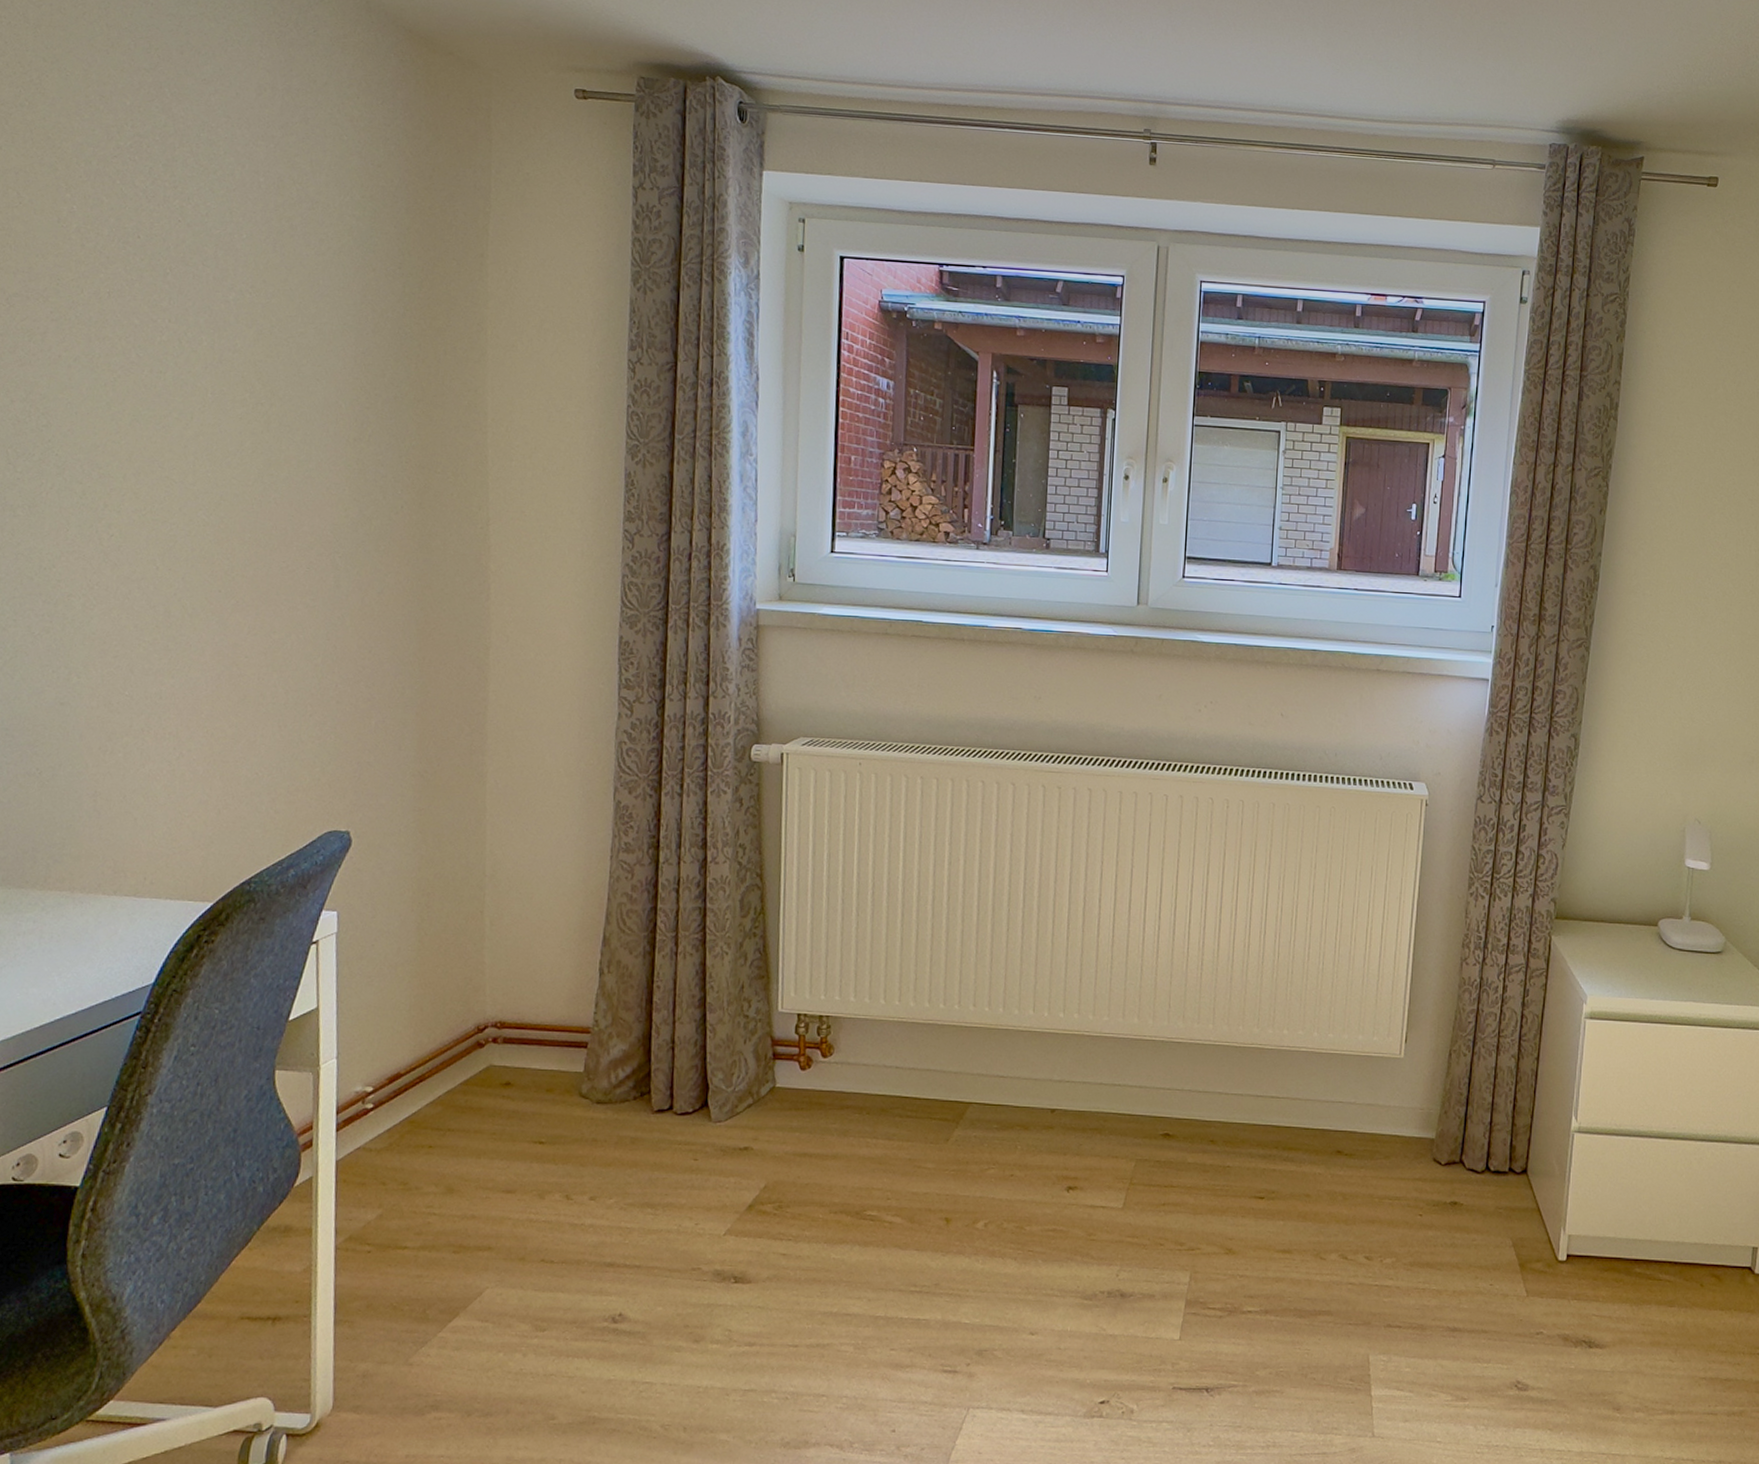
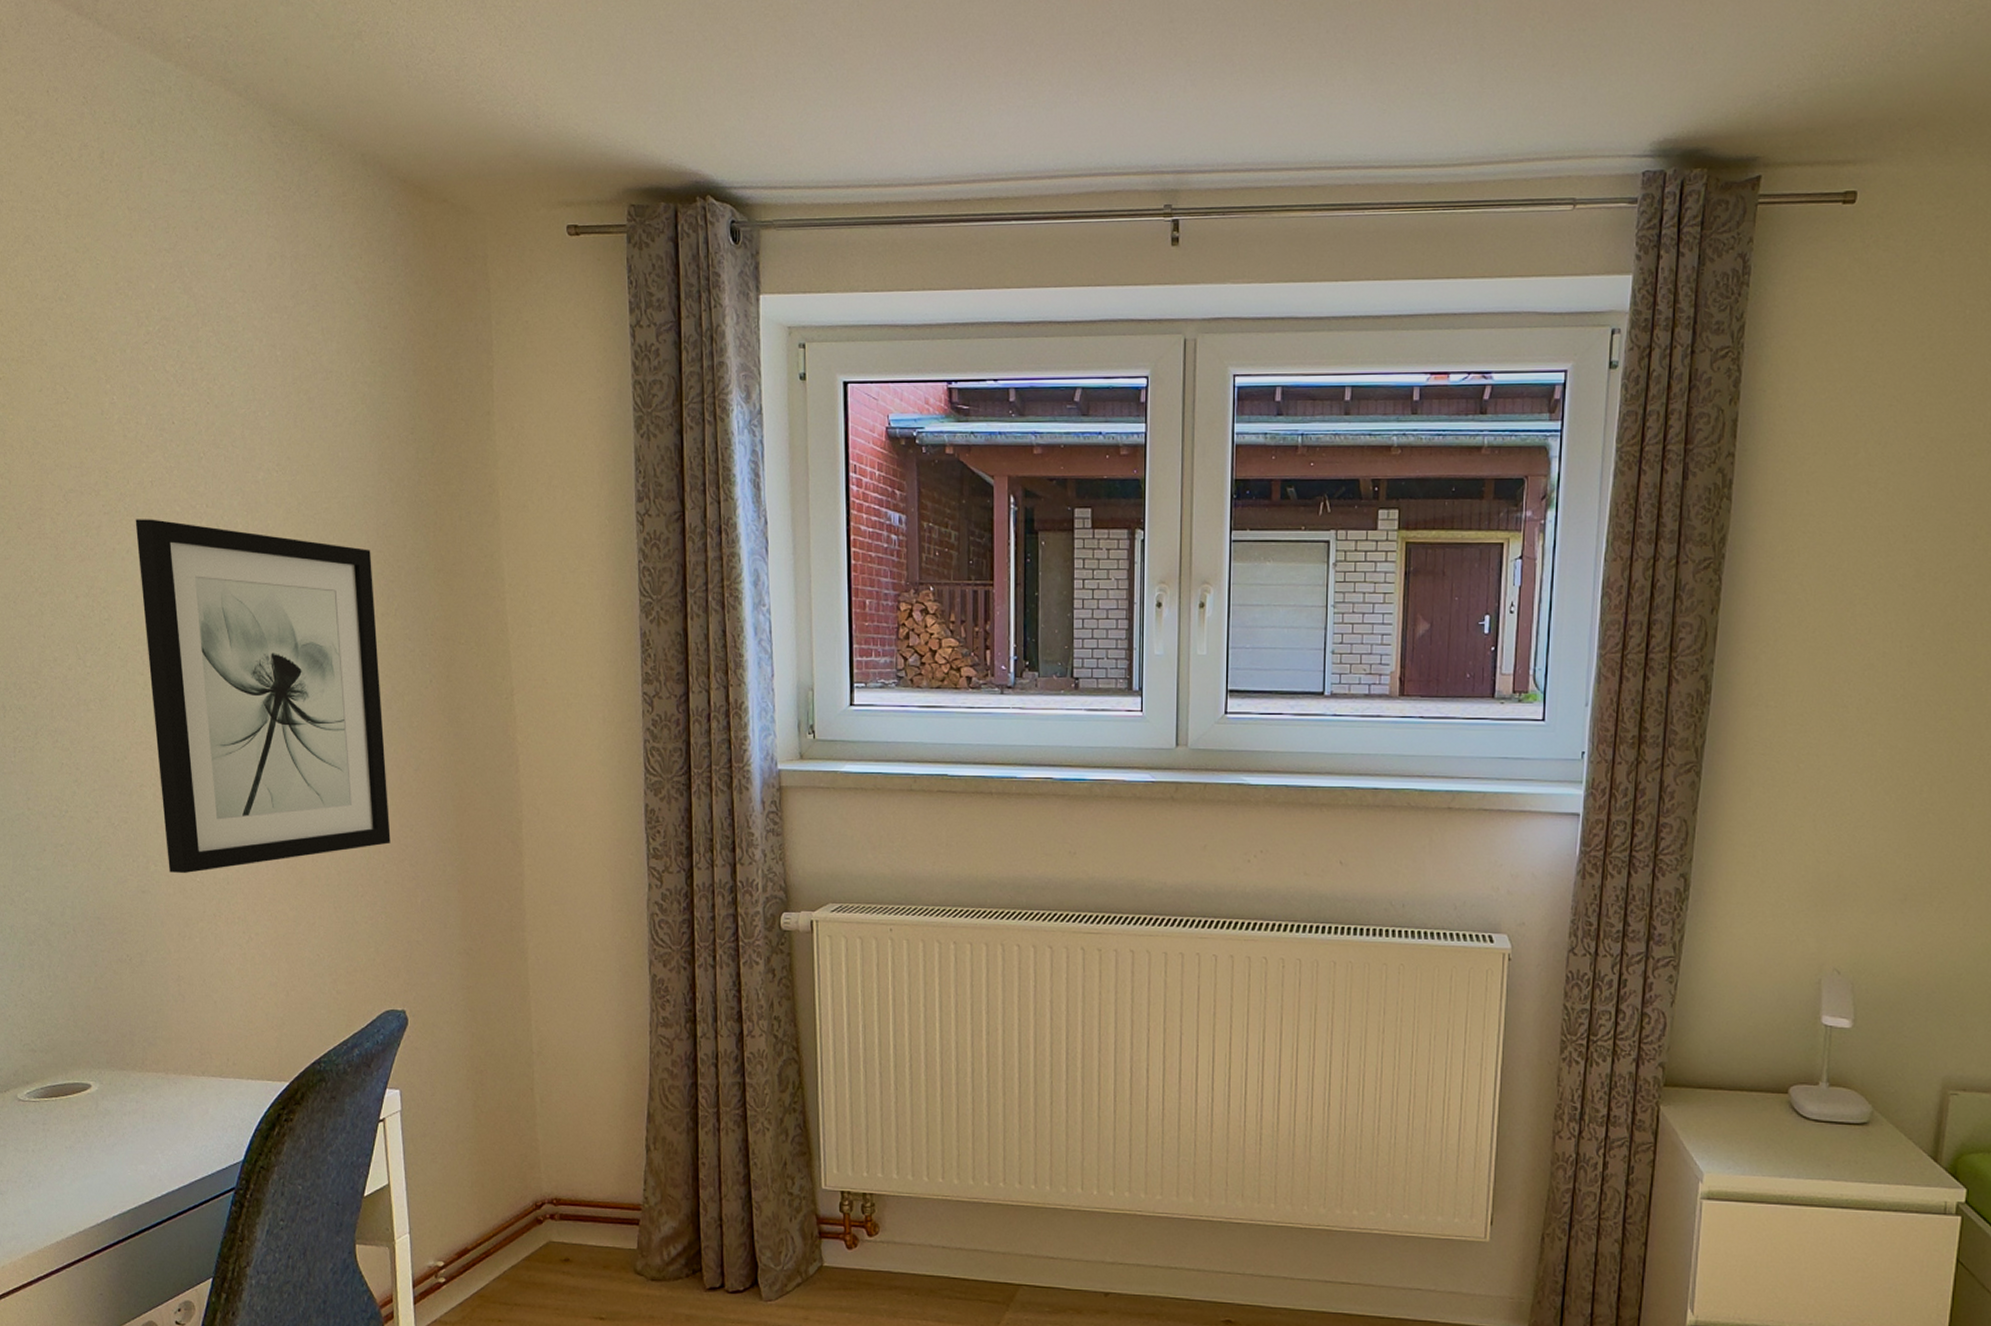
wall art: none [86,328,347,687] -> present [135,519,391,874]

